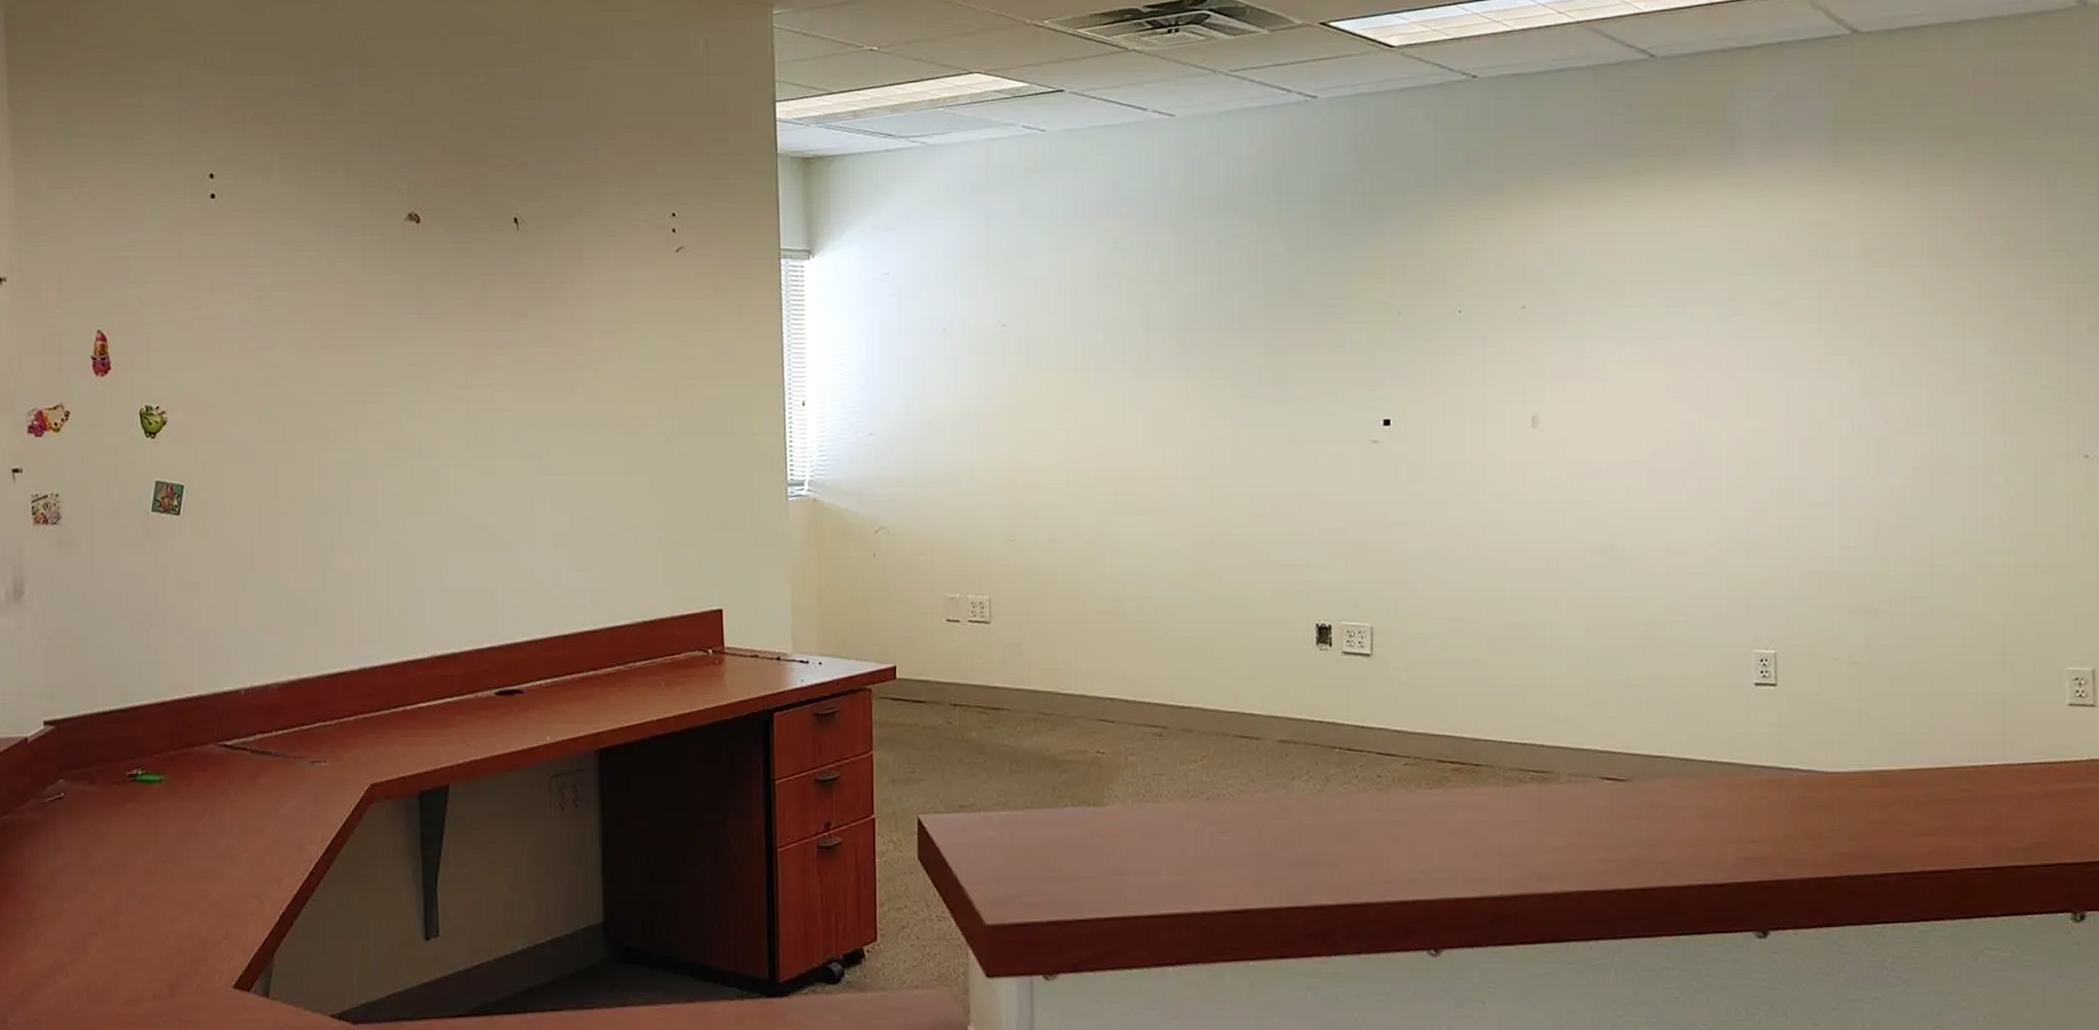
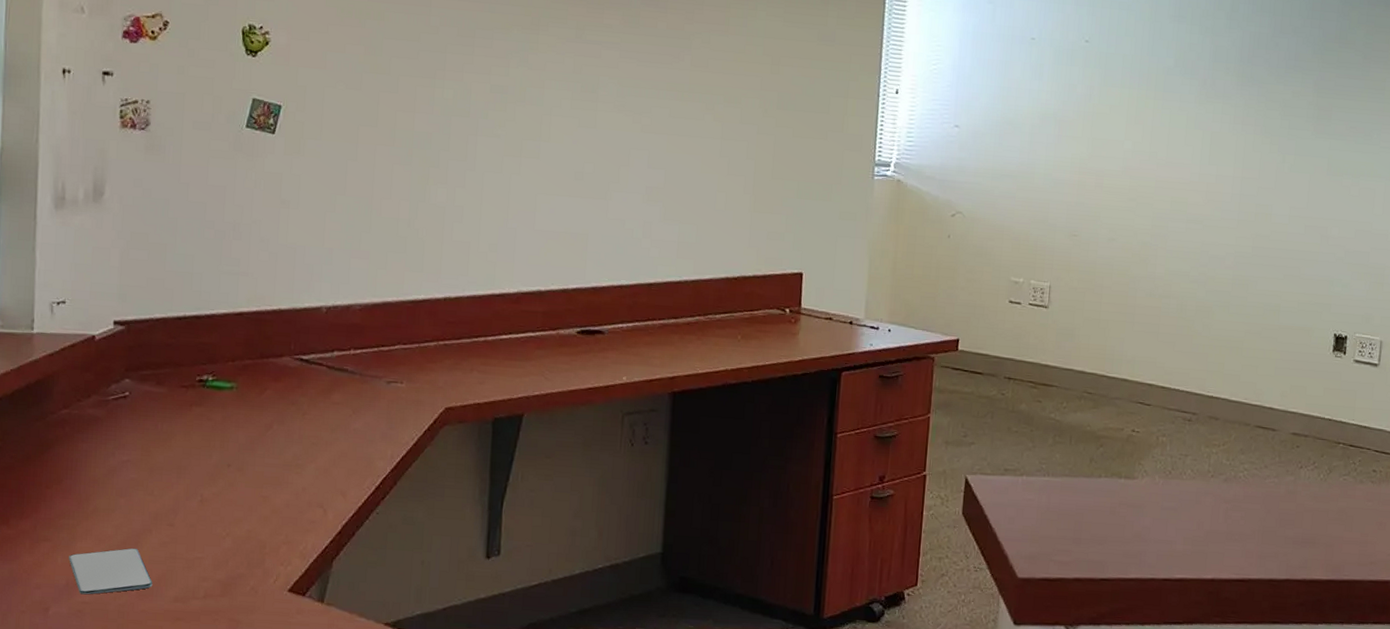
smartphone: none [22,952,103,1003] -> present [69,548,153,595]

